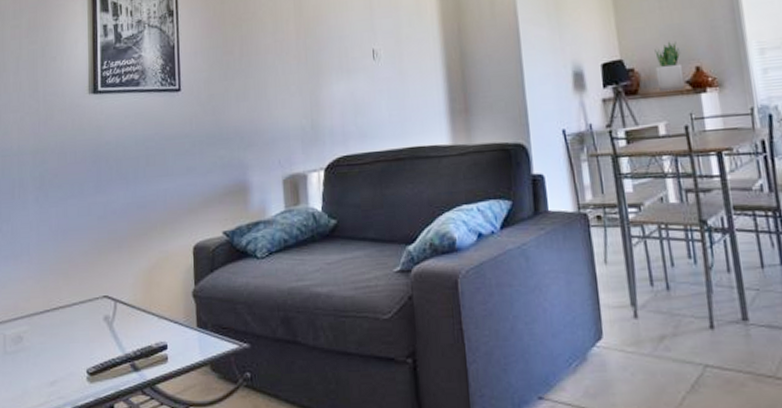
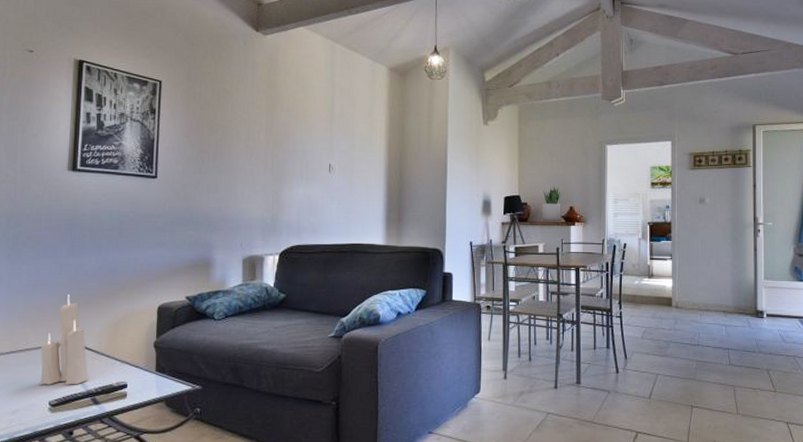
candle: none [74,238,126,349] -> present [38,294,89,385]

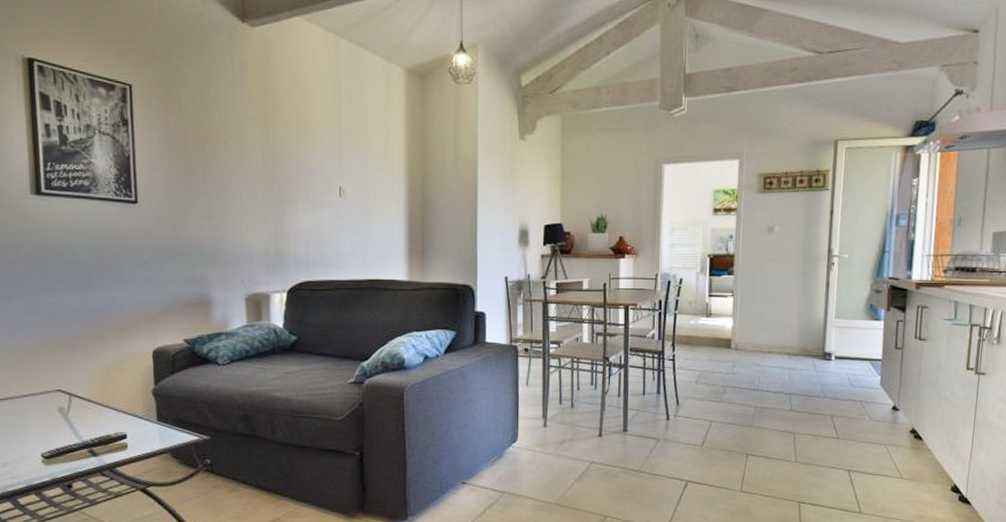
candle: present [38,294,89,385] -> none [24,337,83,436]

